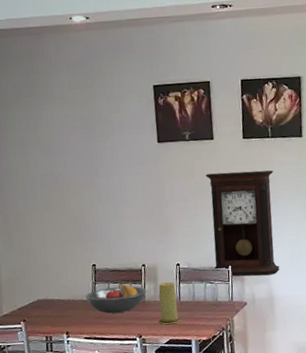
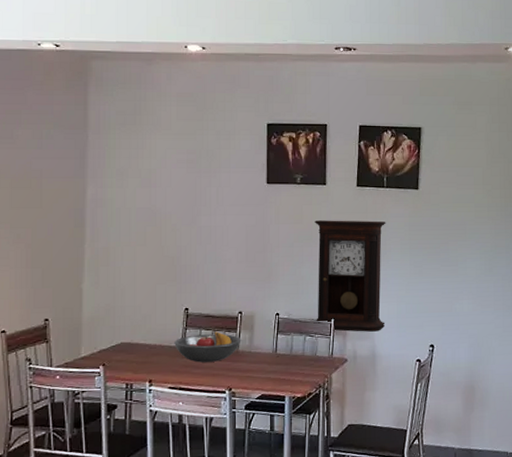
candle: present [158,282,181,325] -> none [250,332,276,378]

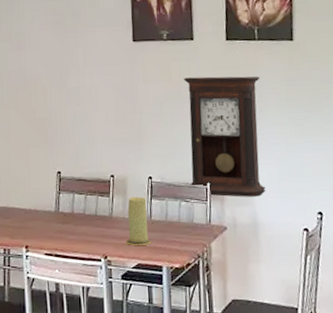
fruit bowl: present [174,331,241,363] -> none [48,196,115,228]
candle: none [250,332,276,378] -> present [125,196,152,245]

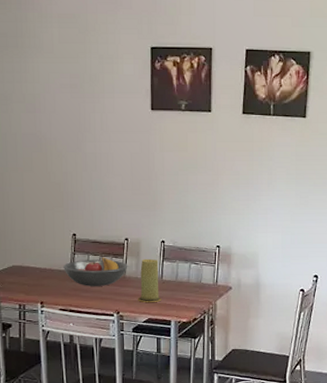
fruit bowl: none [48,196,115,228] -> present [63,257,128,286]
pendulum clock: present [184,76,266,197] -> none [200,148,272,261]

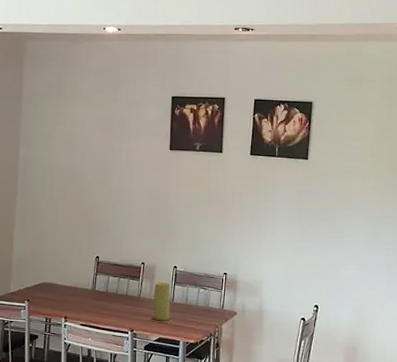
fruit bowl: present [63,257,128,286] -> none [86,278,143,305]

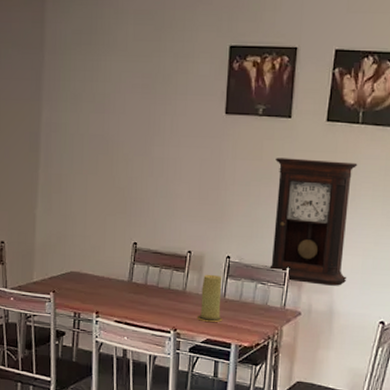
pendulum clock: none [209,184,277,289] -> present [269,158,358,286]

